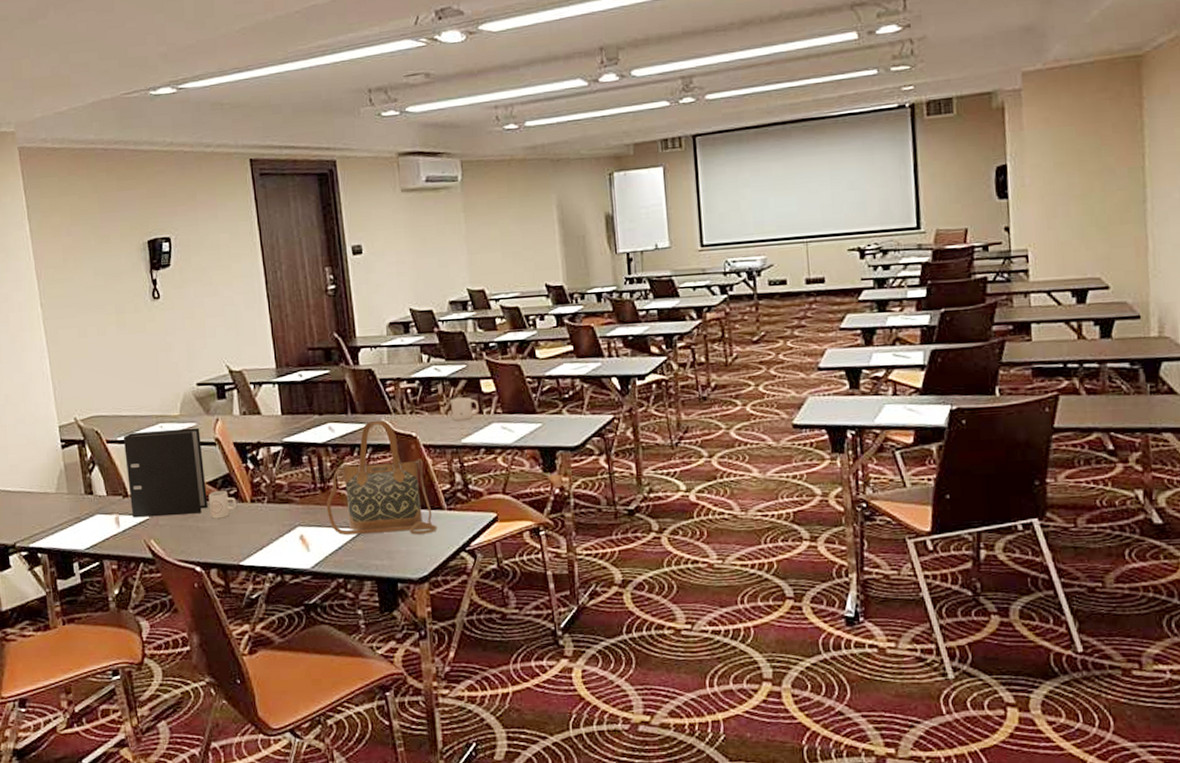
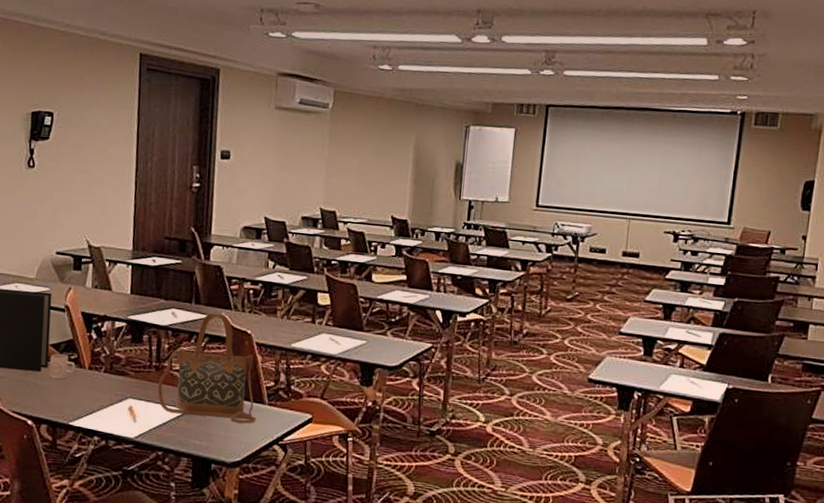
mug: present [451,397,479,422] -> none [286,305,313,328]

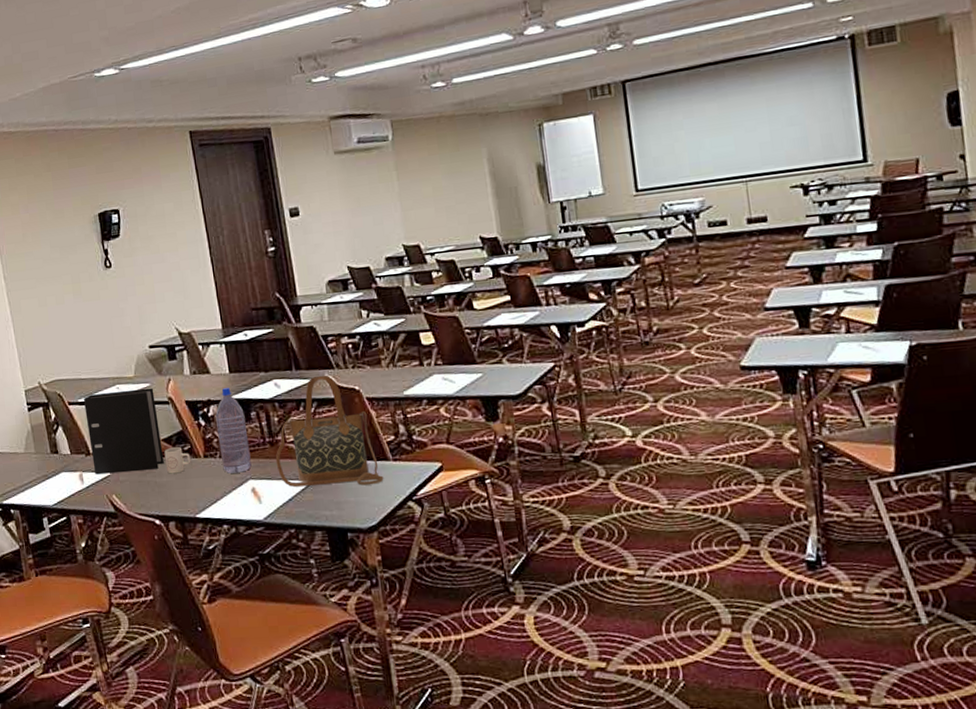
water bottle: none [105,307,137,390] -> present [215,388,252,474]

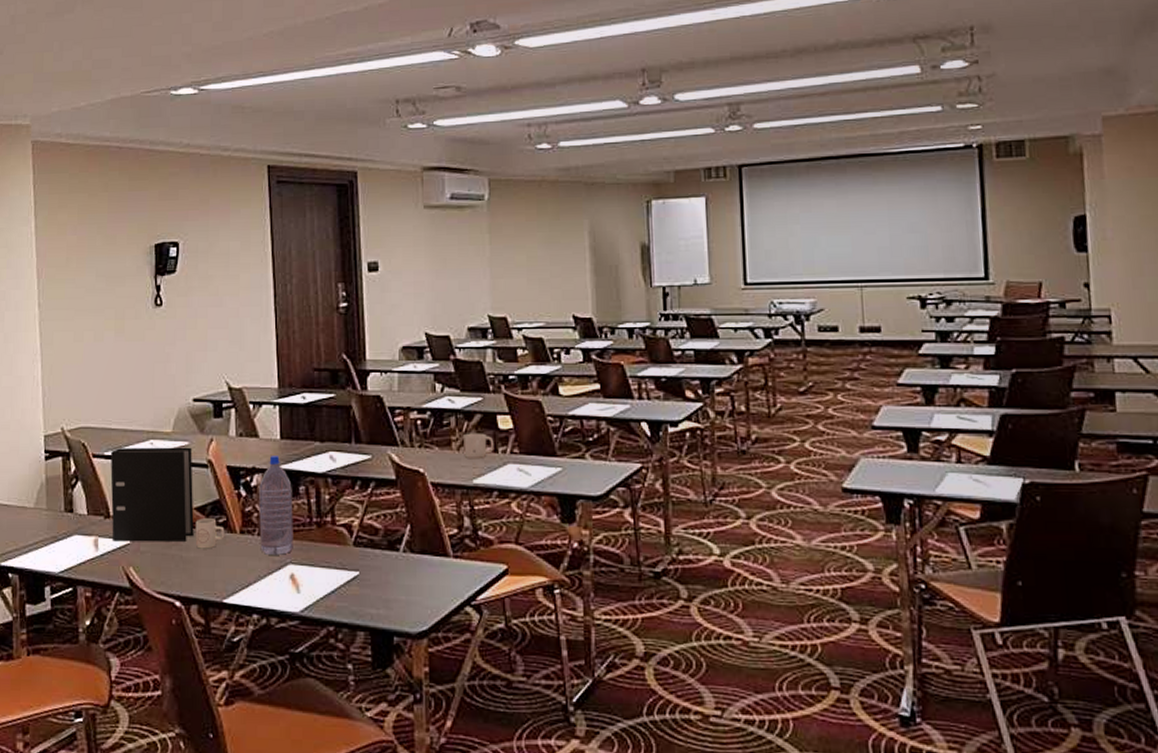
handbag: present [275,375,384,488] -> none [321,452,441,584]
mug: none [391,350,420,375] -> present [464,433,494,460]

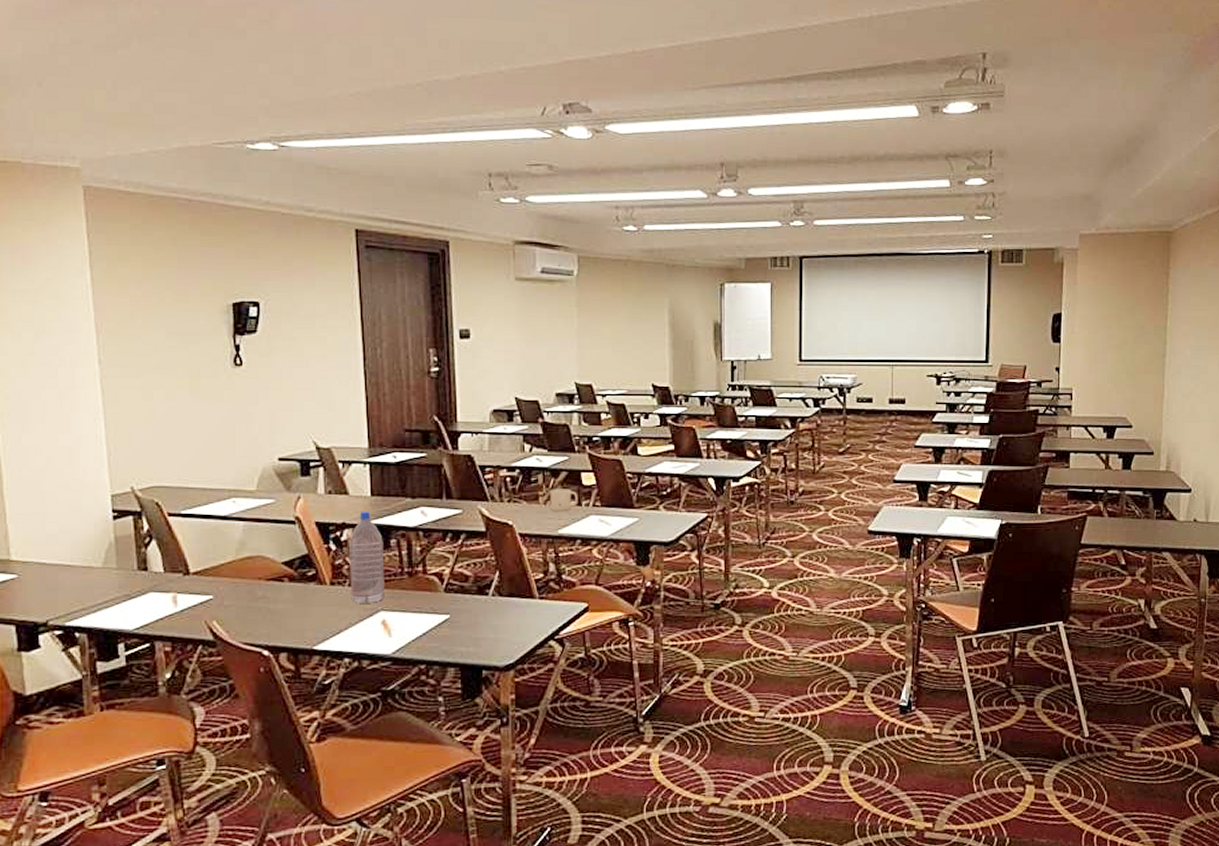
binder: present [110,447,194,542] -> none [189,504,281,597]
mug: present [195,517,225,549] -> none [283,571,314,601]

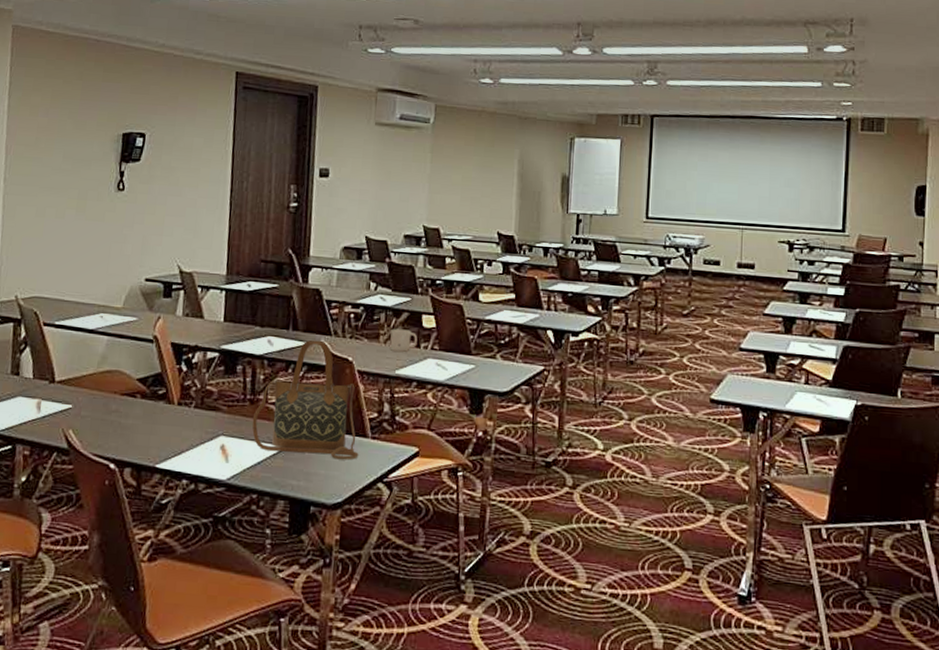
water bottle: present [348,512,385,603] -> none [195,336,231,427]
handbag: none [412,507,527,623] -> present [252,339,359,461]

